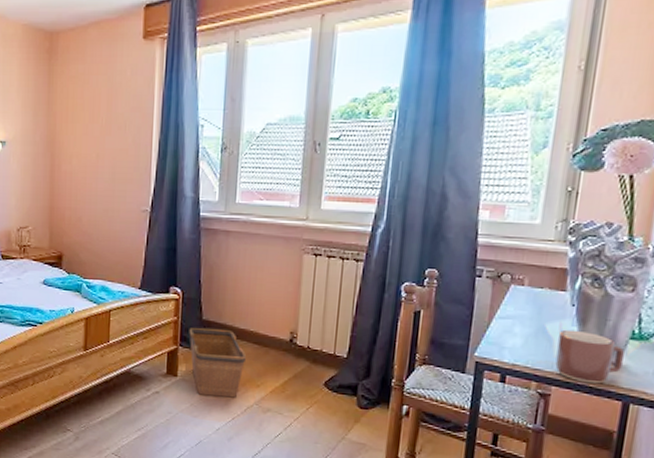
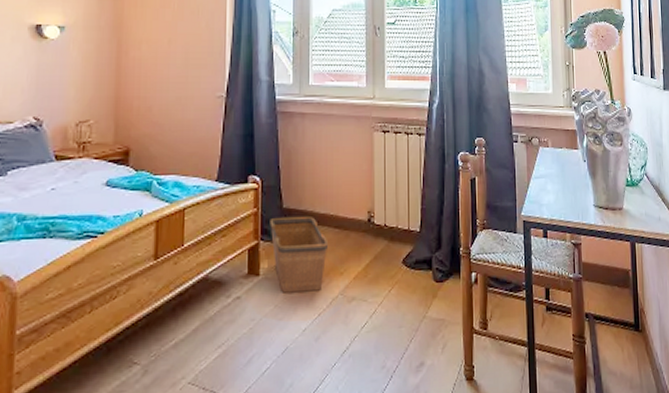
mug: present [555,329,624,384] -> none [579,182,625,229]

